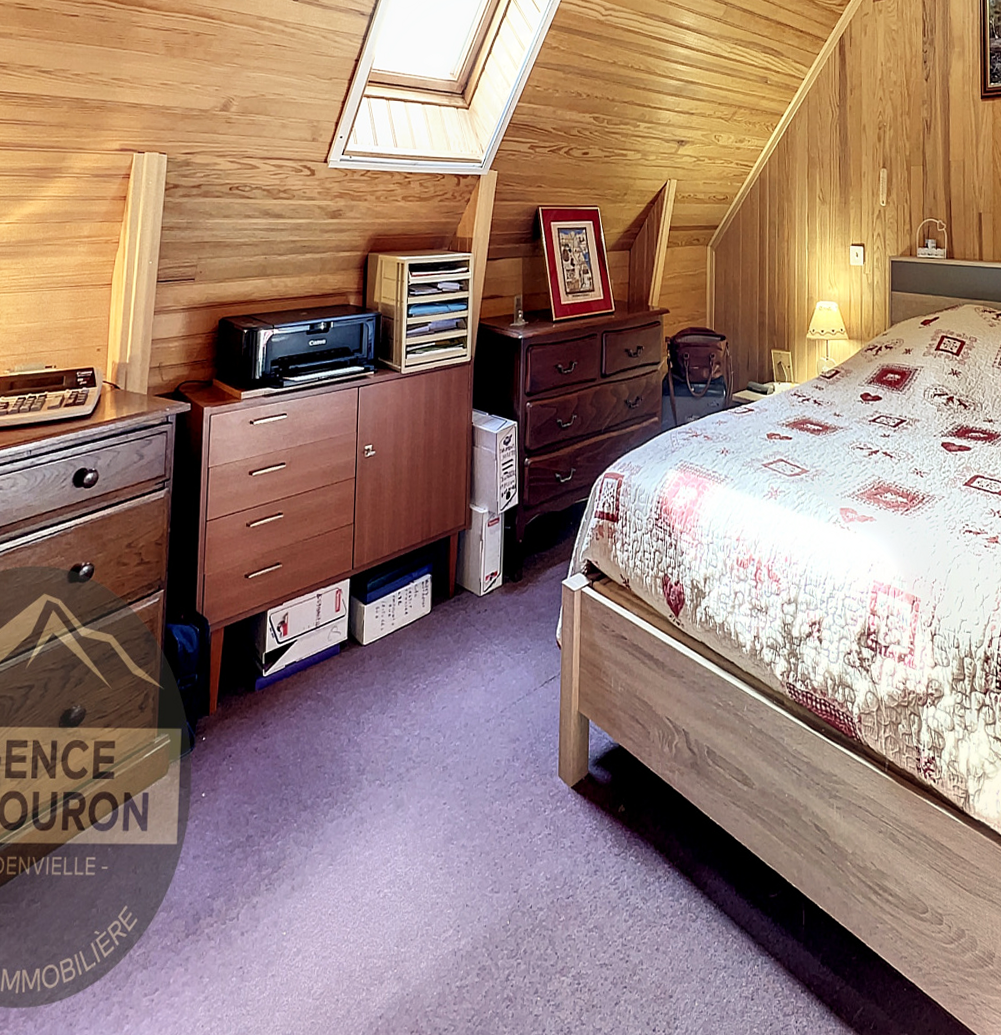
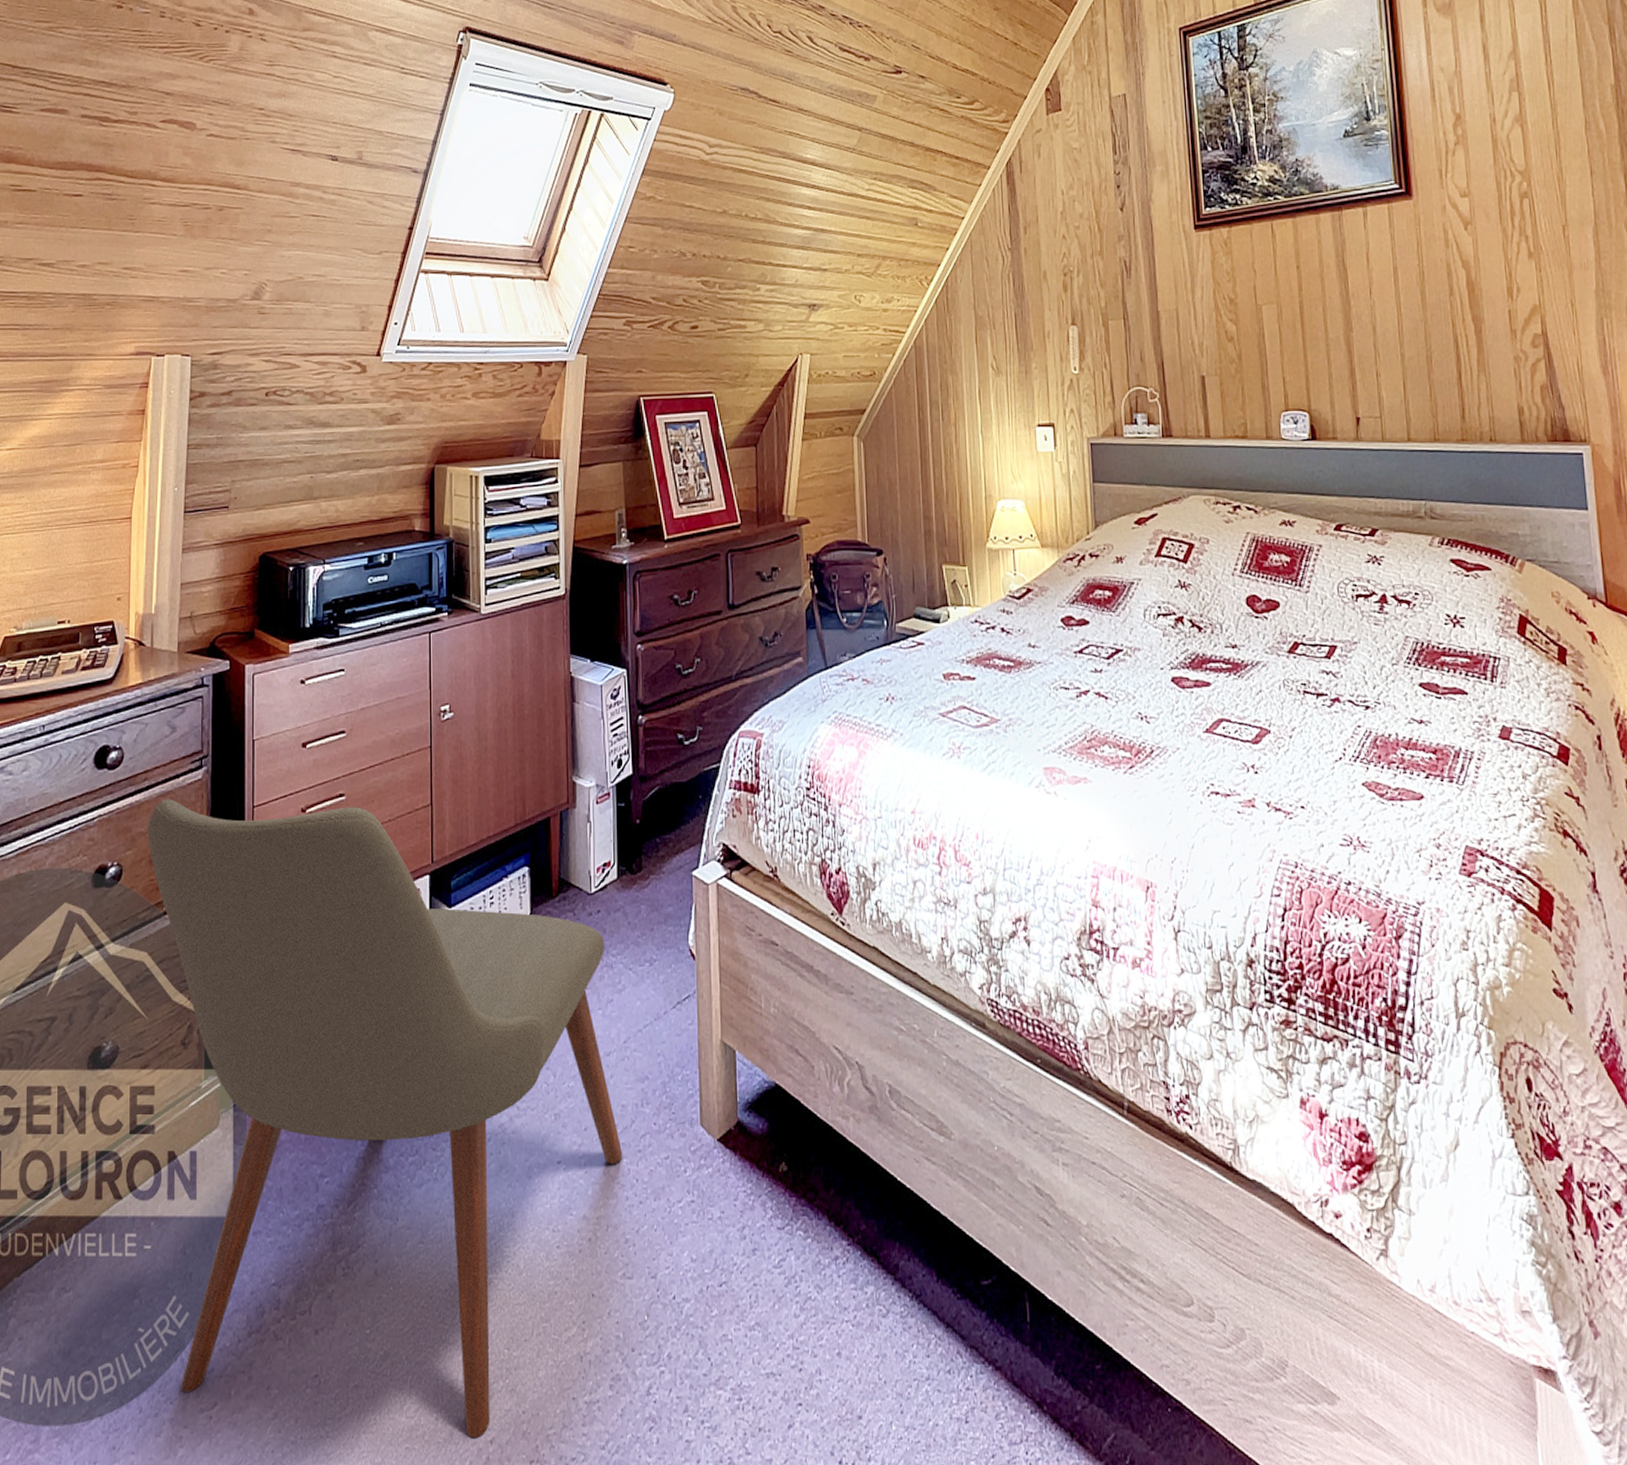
chair: none [116,513,496,1015] -> present [147,799,623,1439]

